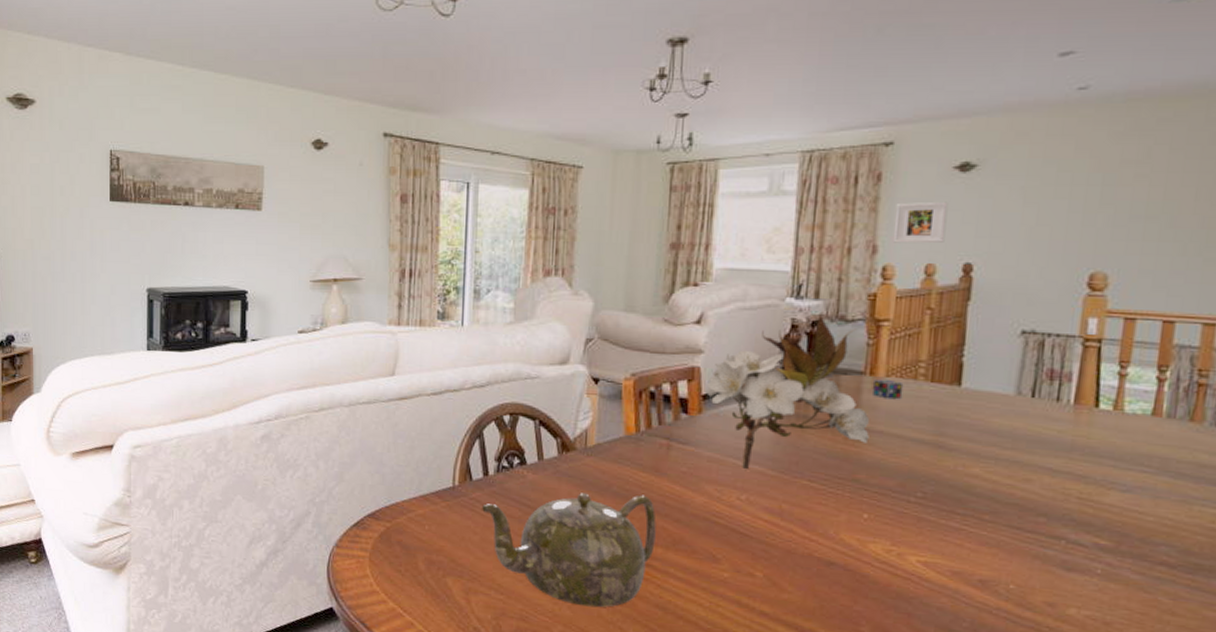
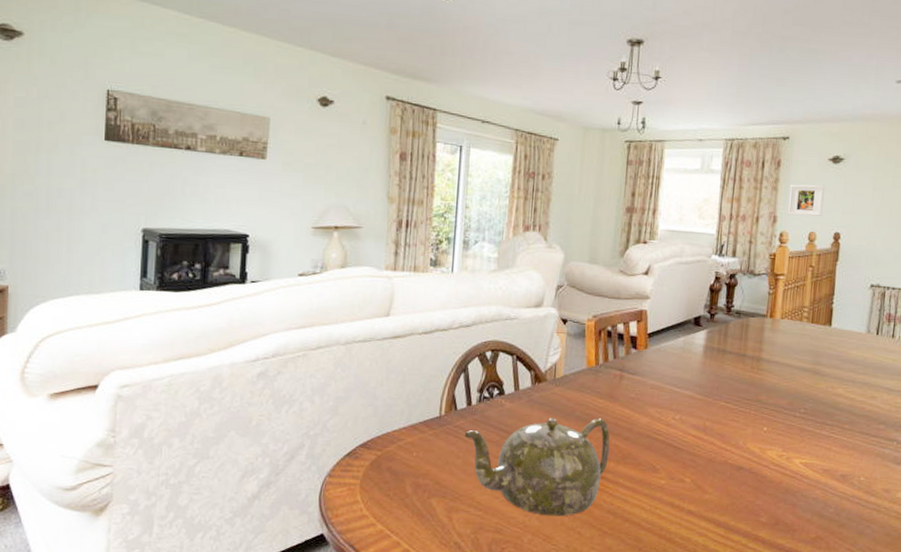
flower arrangement: present [705,308,904,470] -> none [650,264,793,395]

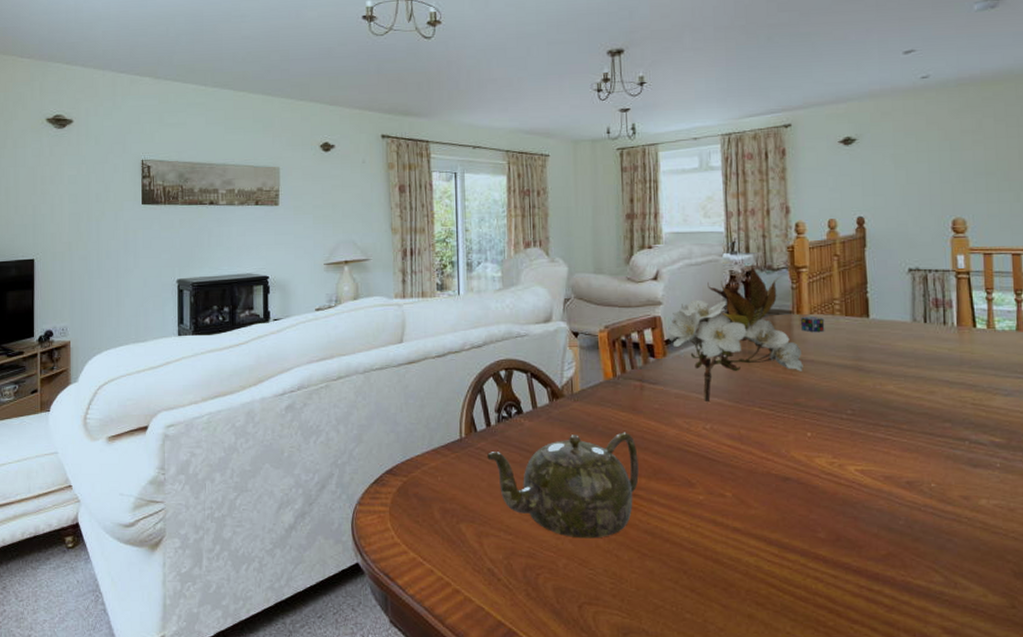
flower arrangement: none [650,264,793,395] -> present [667,260,825,403]
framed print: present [787,184,825,216] -> none [799,169,840,204]

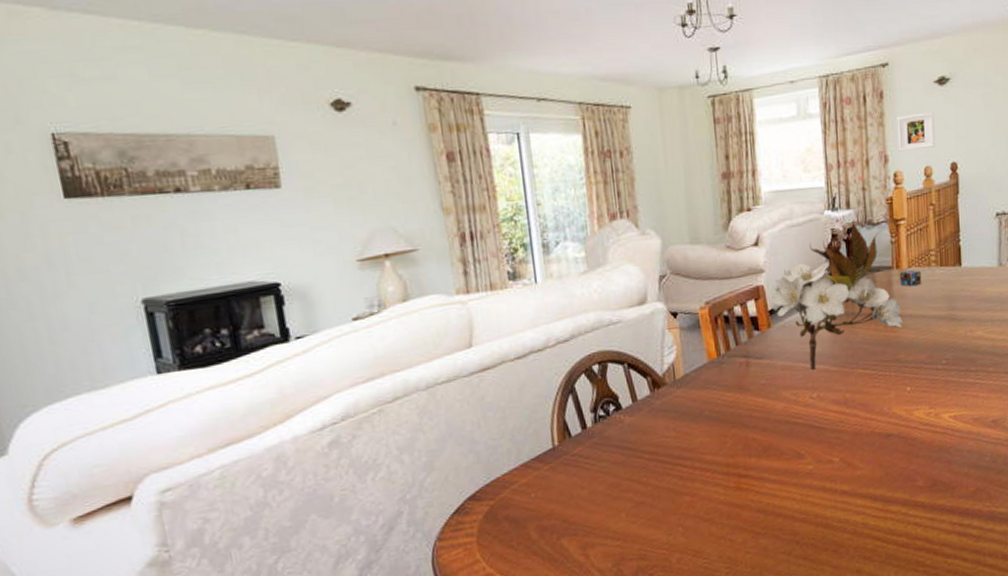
teapot: present [487,432,639,539] -> none [585,413,749,531]
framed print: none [799,169,840,204] -> present [897,111,935,152]

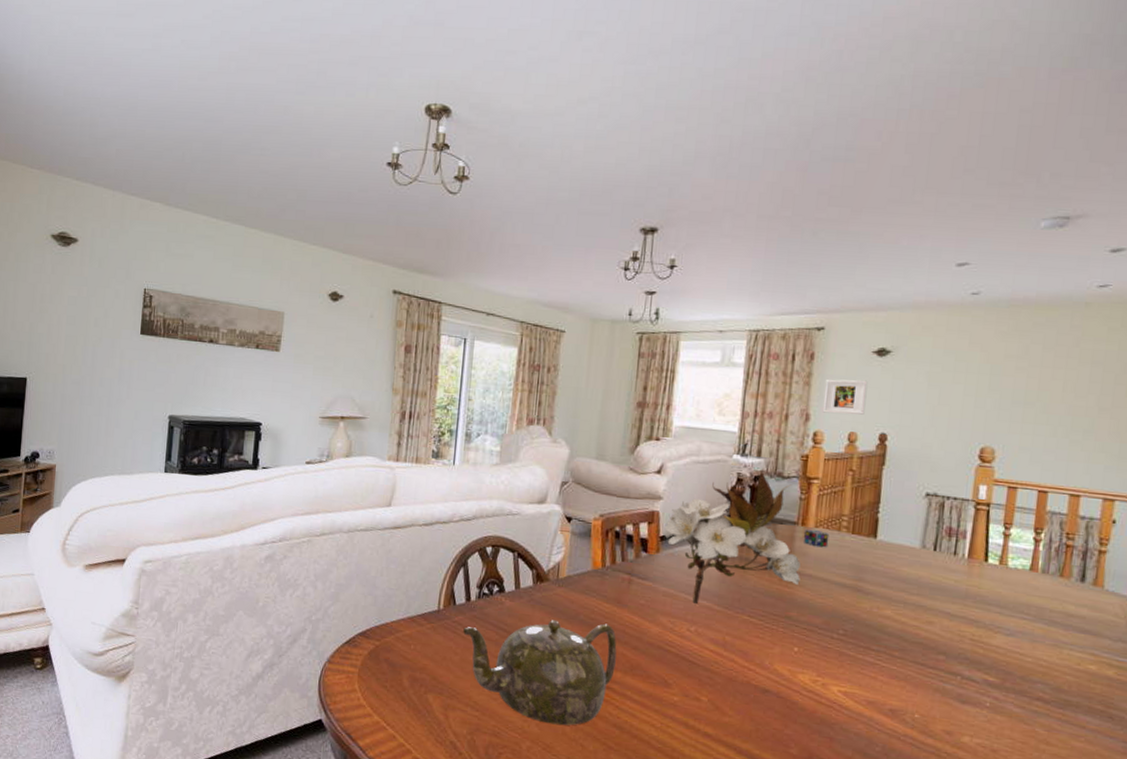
teapot: none [585,413,749,531] -> present [463,620,617,726]

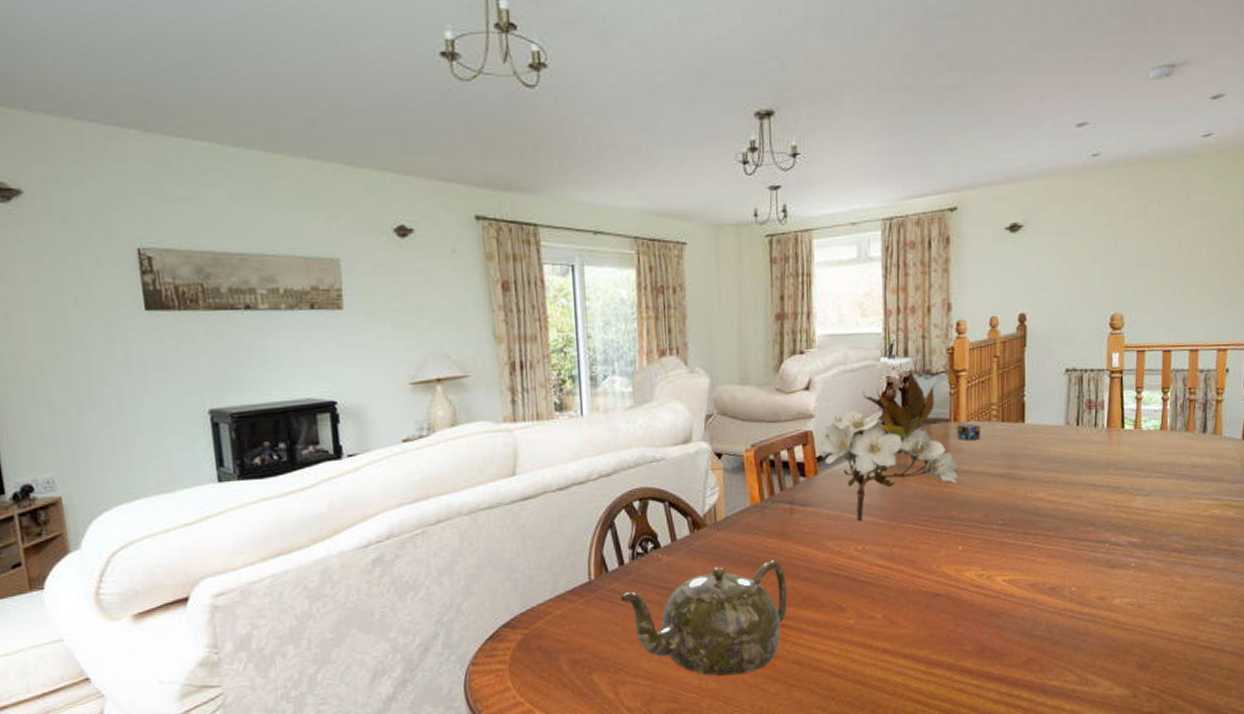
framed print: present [822,379,868,415] -> none [963,259,1003,300]

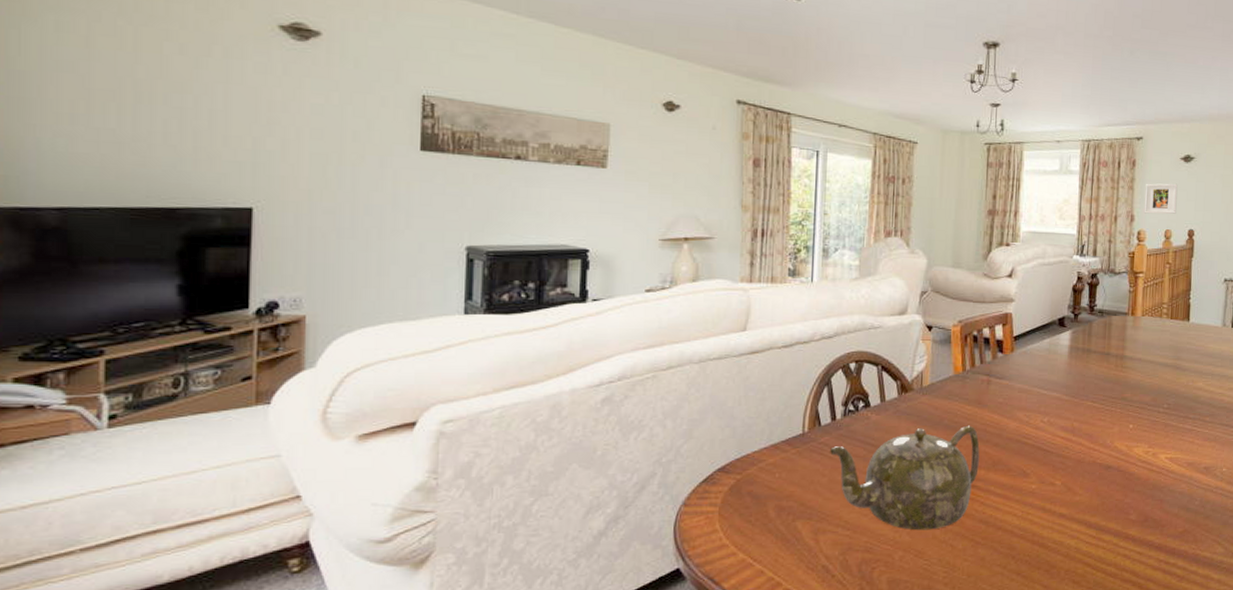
flower arrangement: present [819,364,981,522] -> none [1016,264,1154,397]
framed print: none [963,259,1003,300] -> present [1144,183,1178,215]

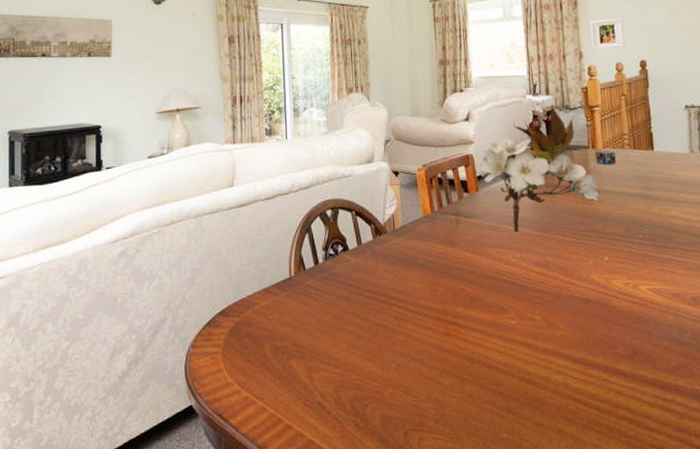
teapot: present [830,425,980,531] -> none [316,264,457,368]
flower arrangement: none [1016,264,1154,397] -> present [478,101,617,233]

